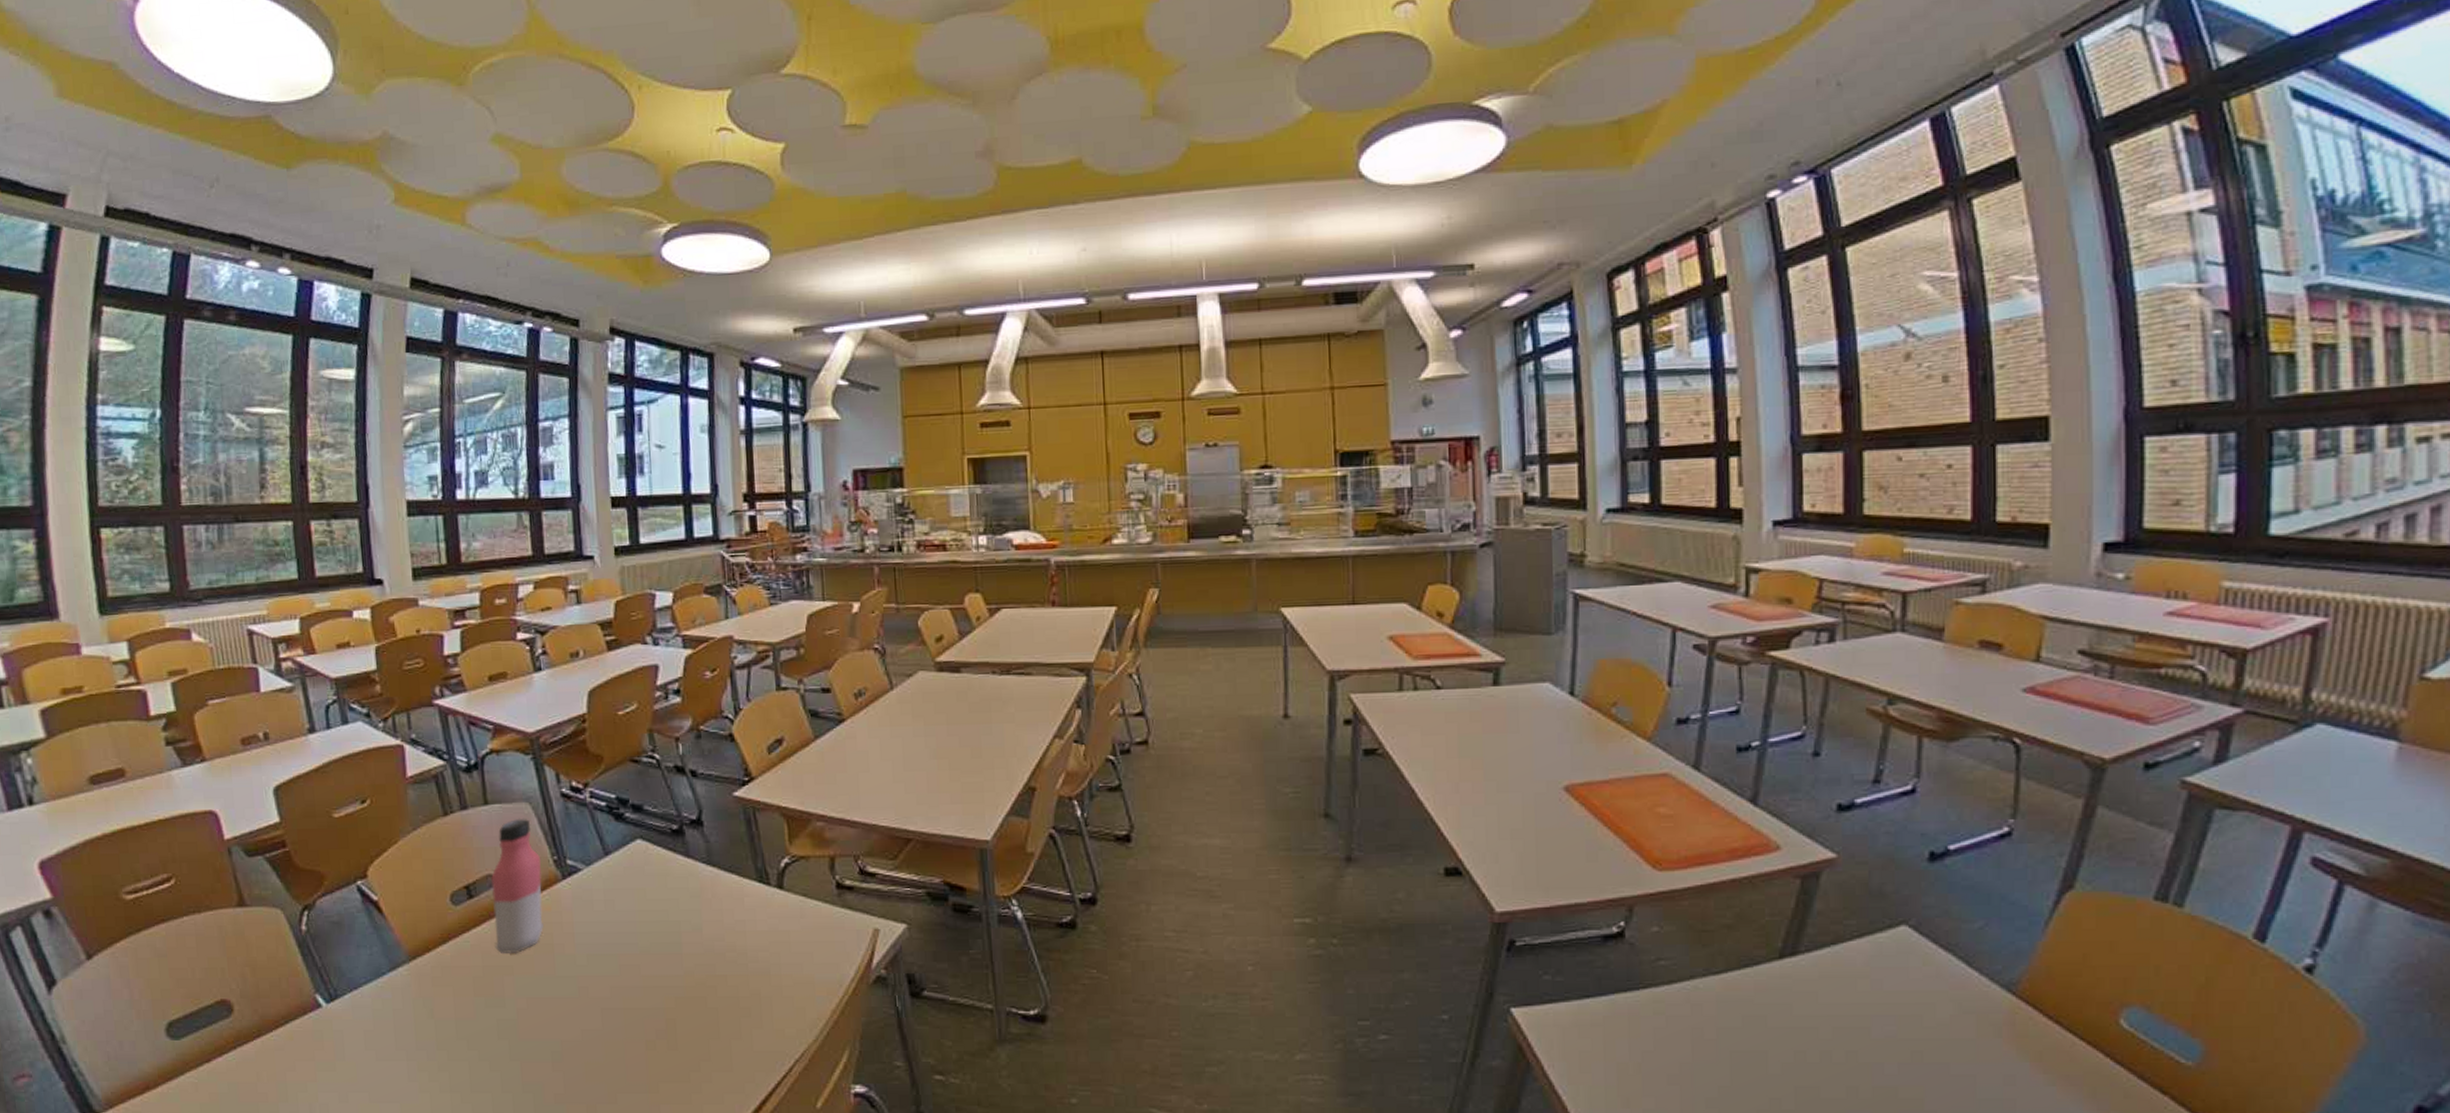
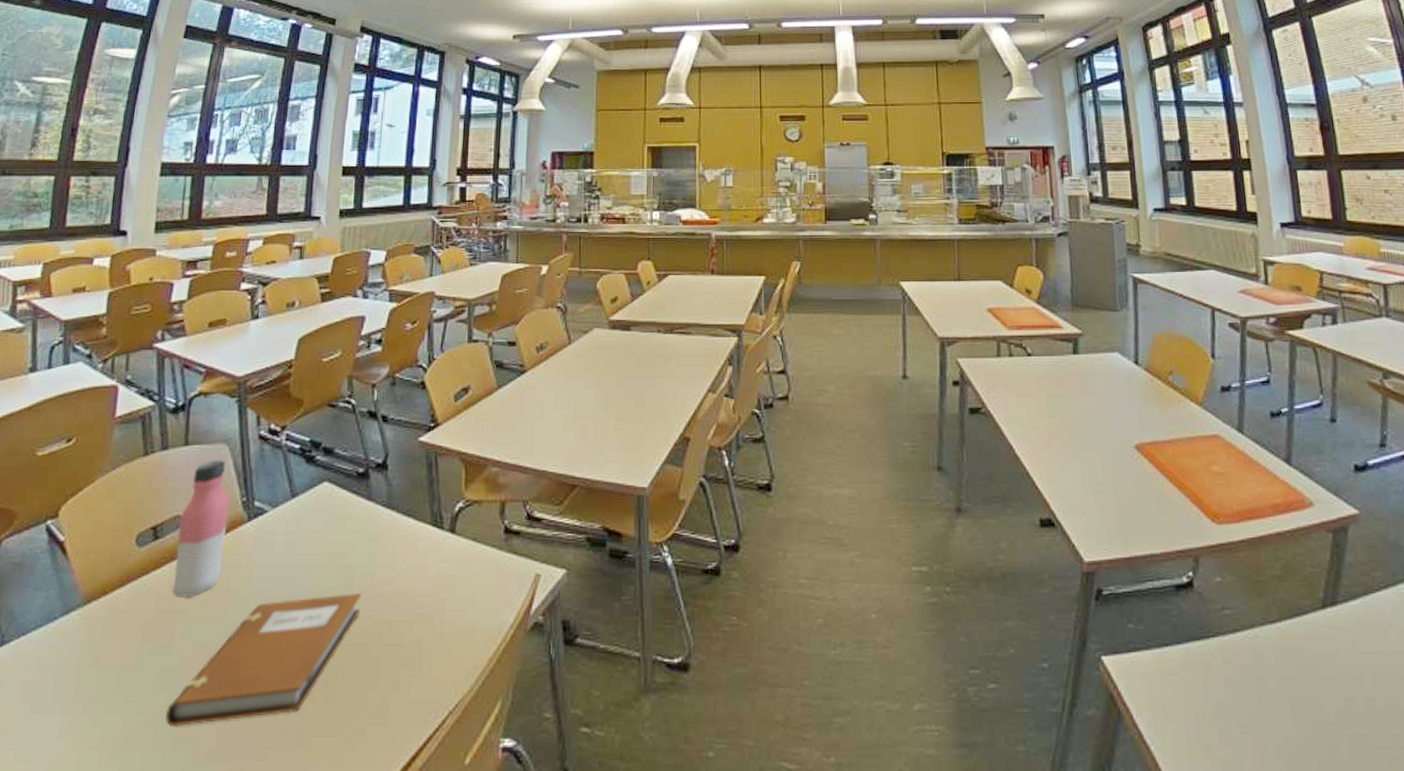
notebook: none [509,947,693,1072] -> present [166,592,362,726]

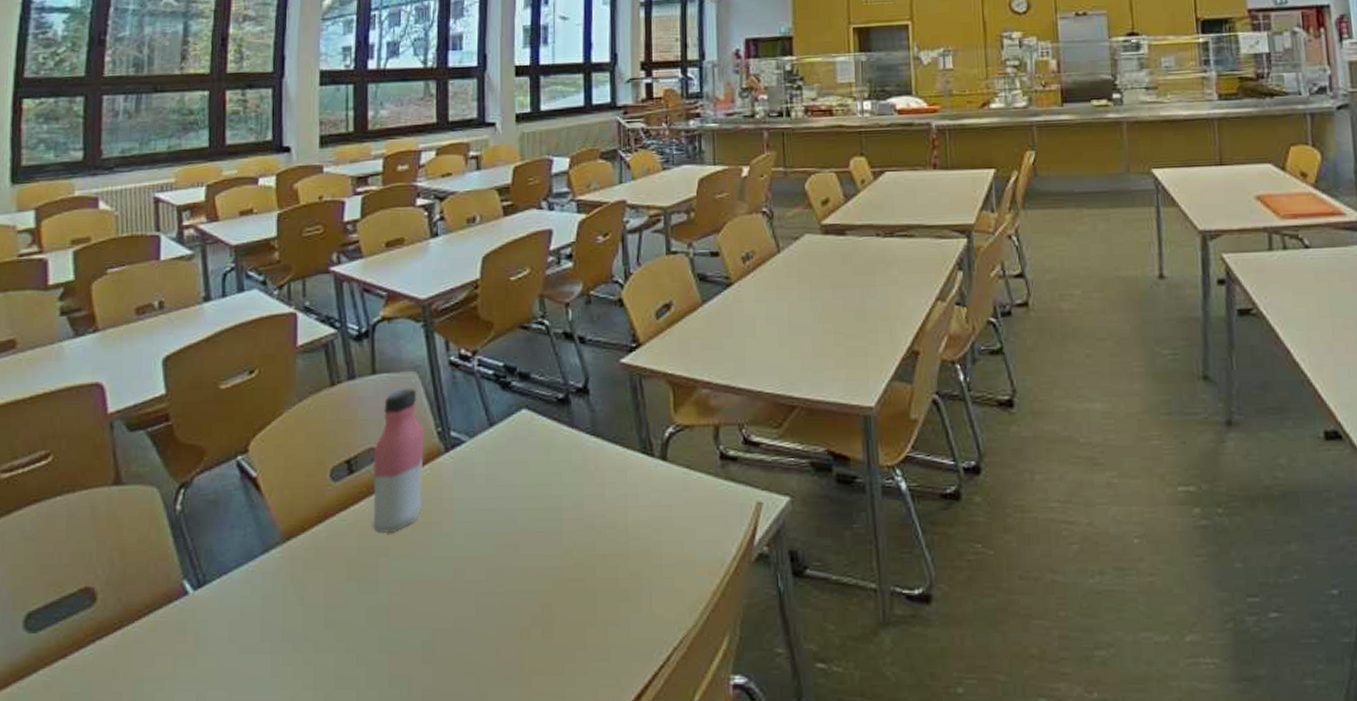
notebook: present [166,592,362,726] -> none [378,525,572,665]

